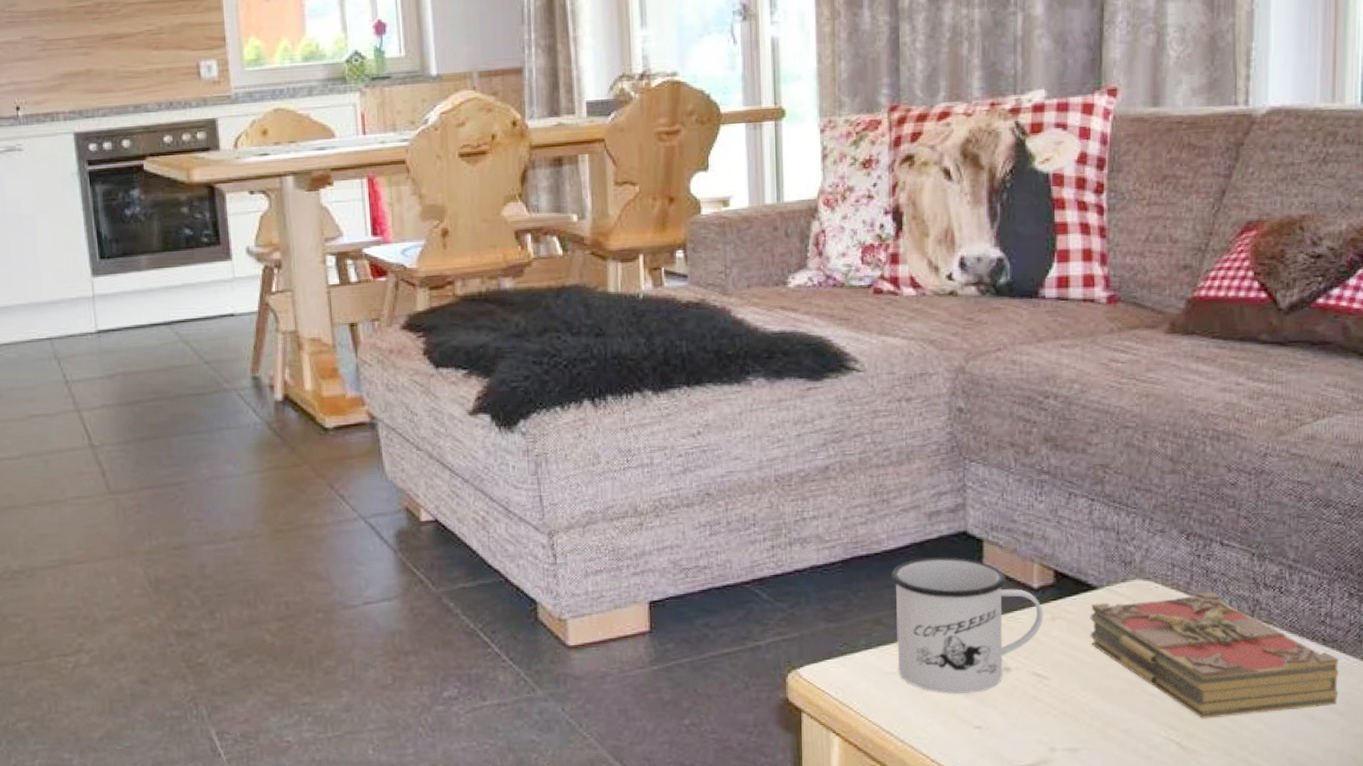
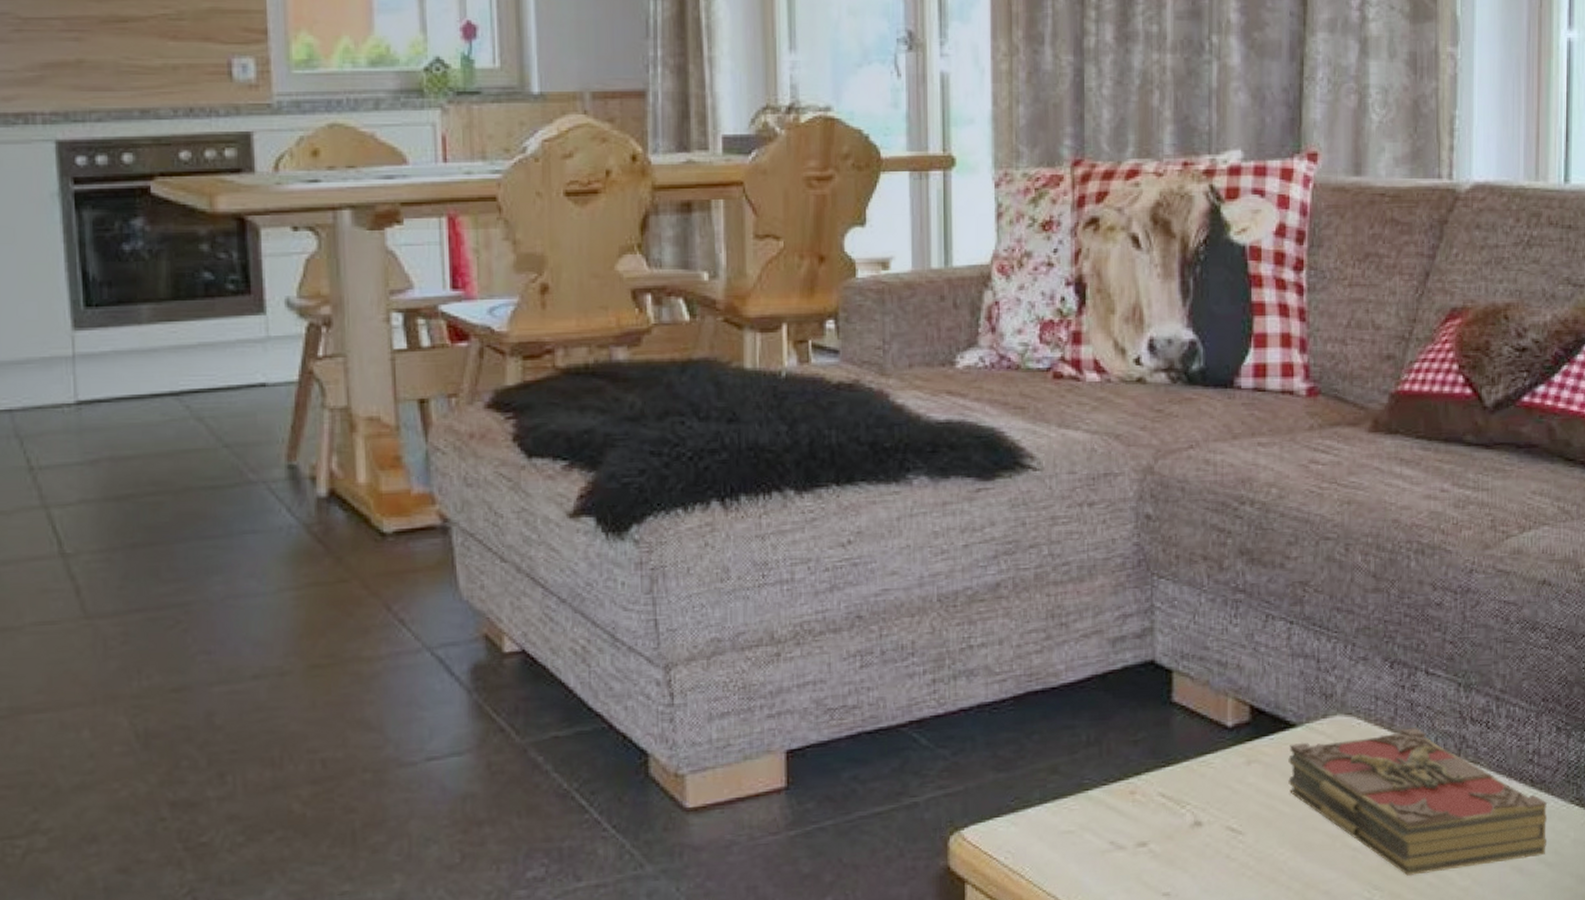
mug: present [890,557,1043,694] -> none [1069,691,1238,855]

